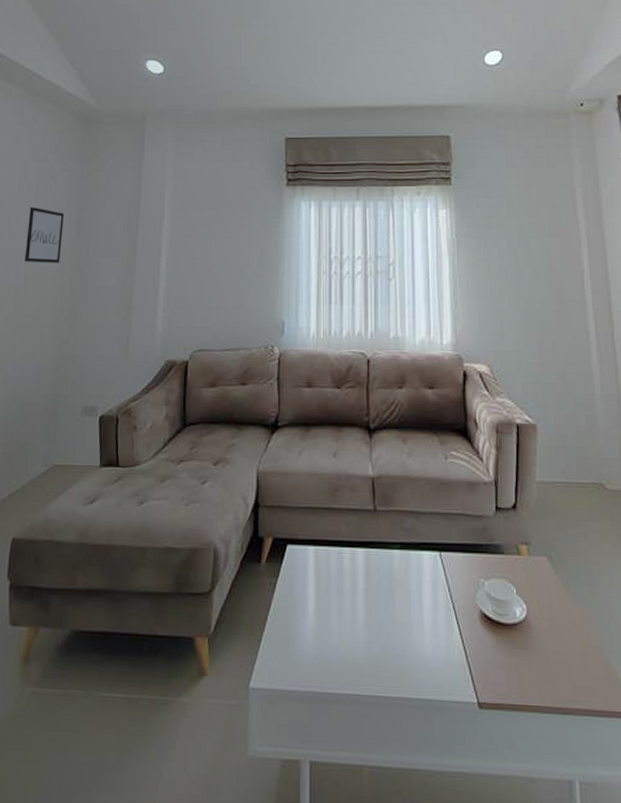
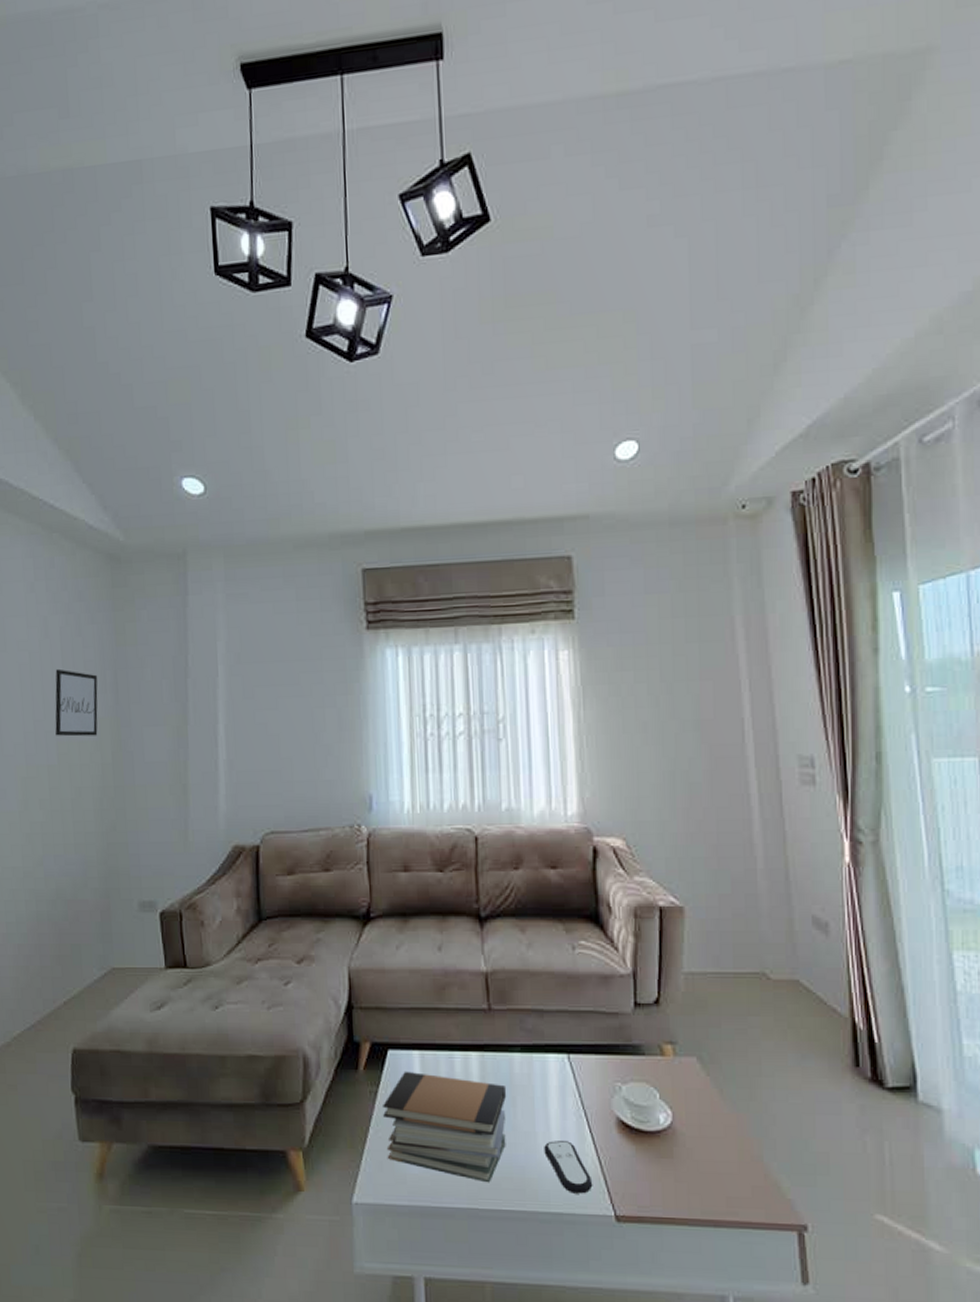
book stack: none [280,564,387,670] -> present [383,1071,507,1183]
remote control: none [418,631,459,682] -> present [544,1141,593,1194]

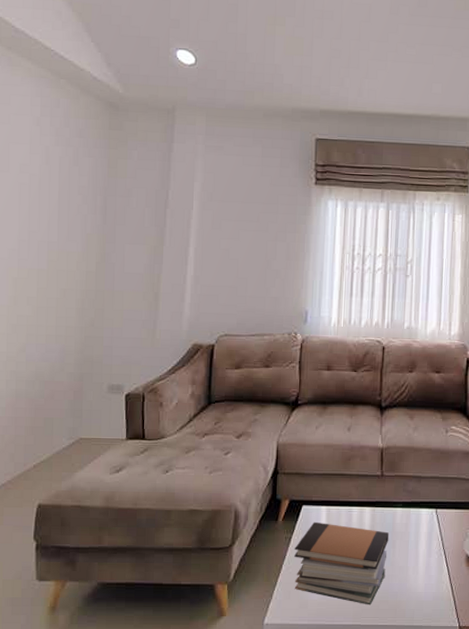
wall art: present [55,668,98,737] -> none [47,190,89,248]
remote control: present [544,1141,593,1194] -> none [413,573,446,611]

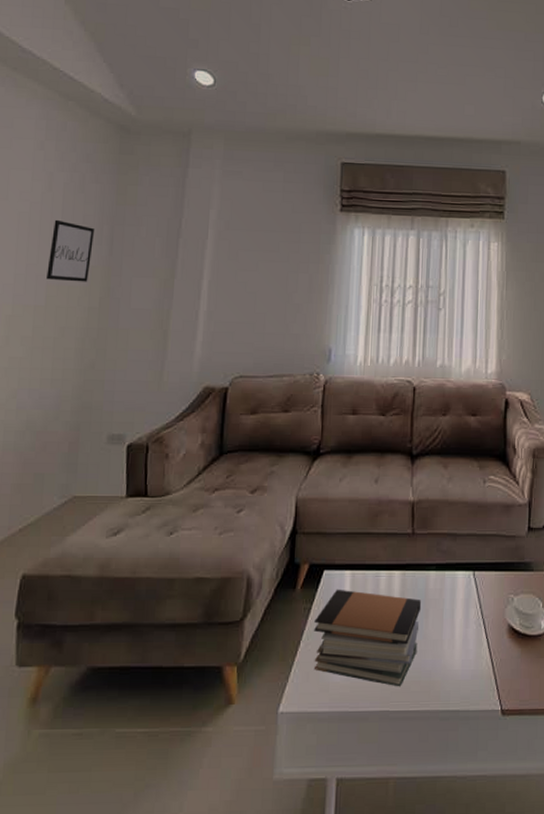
wall art: none [47,190,89,248] -> present [46,219,94,282]

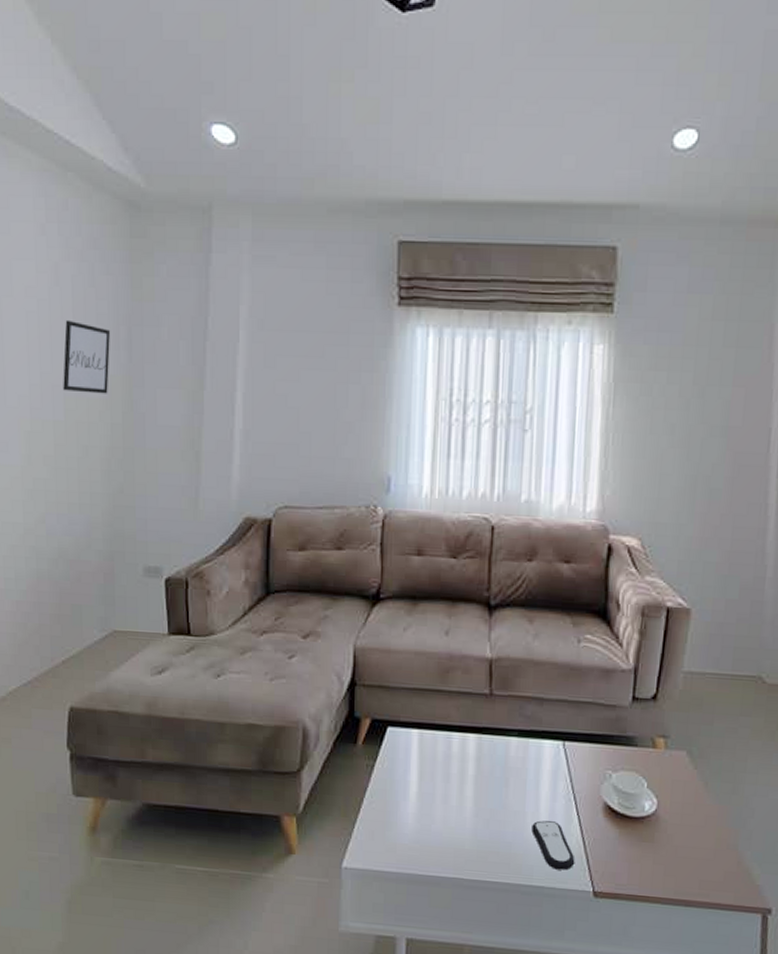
book stack: present [313,589,422,687] -> none [378,747,501,856]
remote control: none [448,646,486,692] -> present [531,820,575,870]

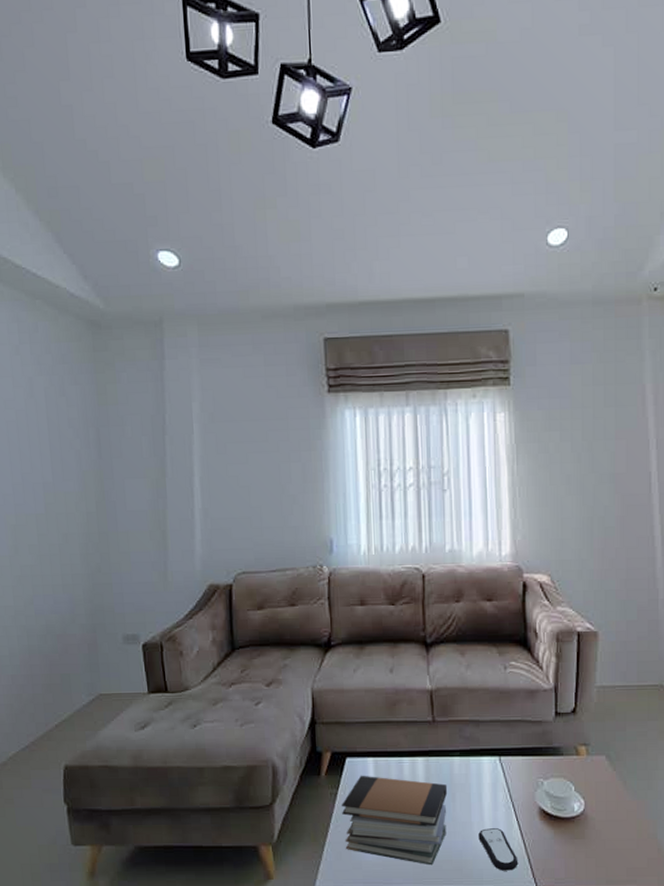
wall art: present [63,319,110,394] -> none [41,426,82,488]
book stack: none [378,747,501,856] -> present [342,775,448,866]

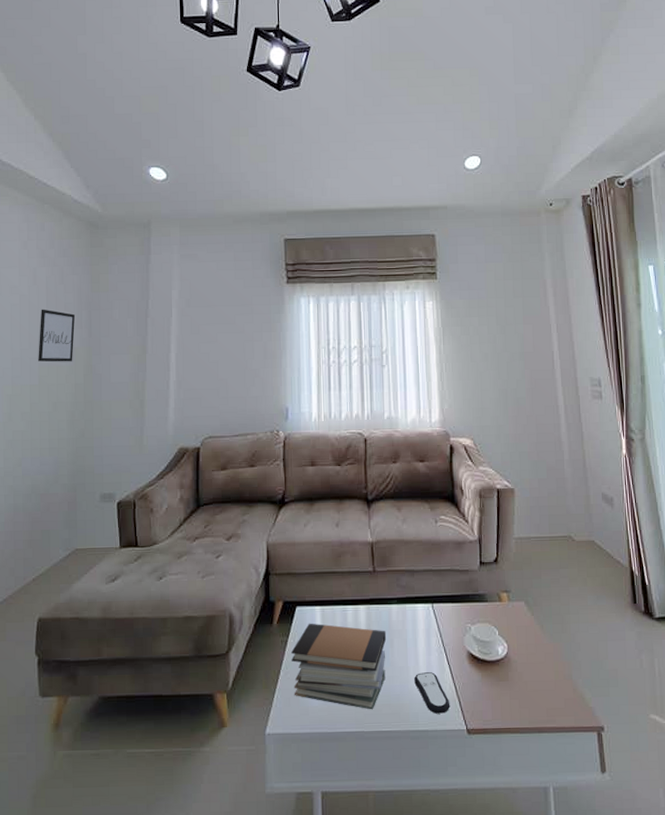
wall art: none [41,426,82,488] -> present [38,309,75,362]

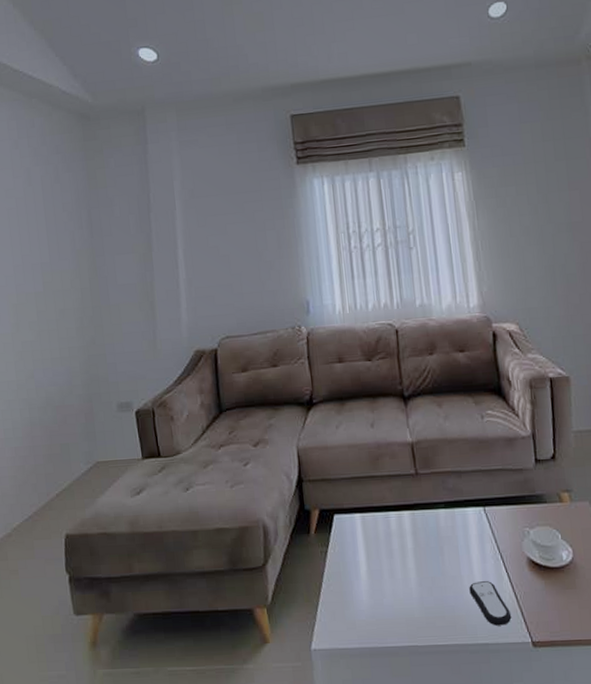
wall art: present [38,309,75,362] -> none [38,211,77,267]
book stack: present [291,623,387,710] -> none [332,531,438,623]

